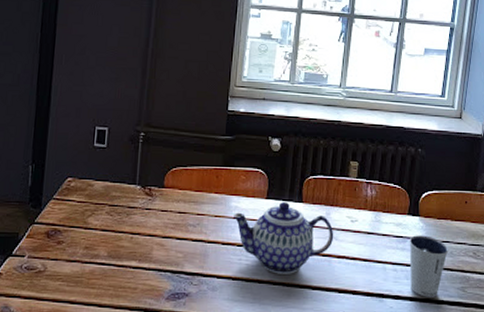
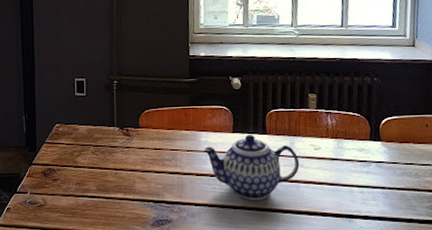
dixie cup: present [409,235,449,297] -> none [373,159,414,217]

